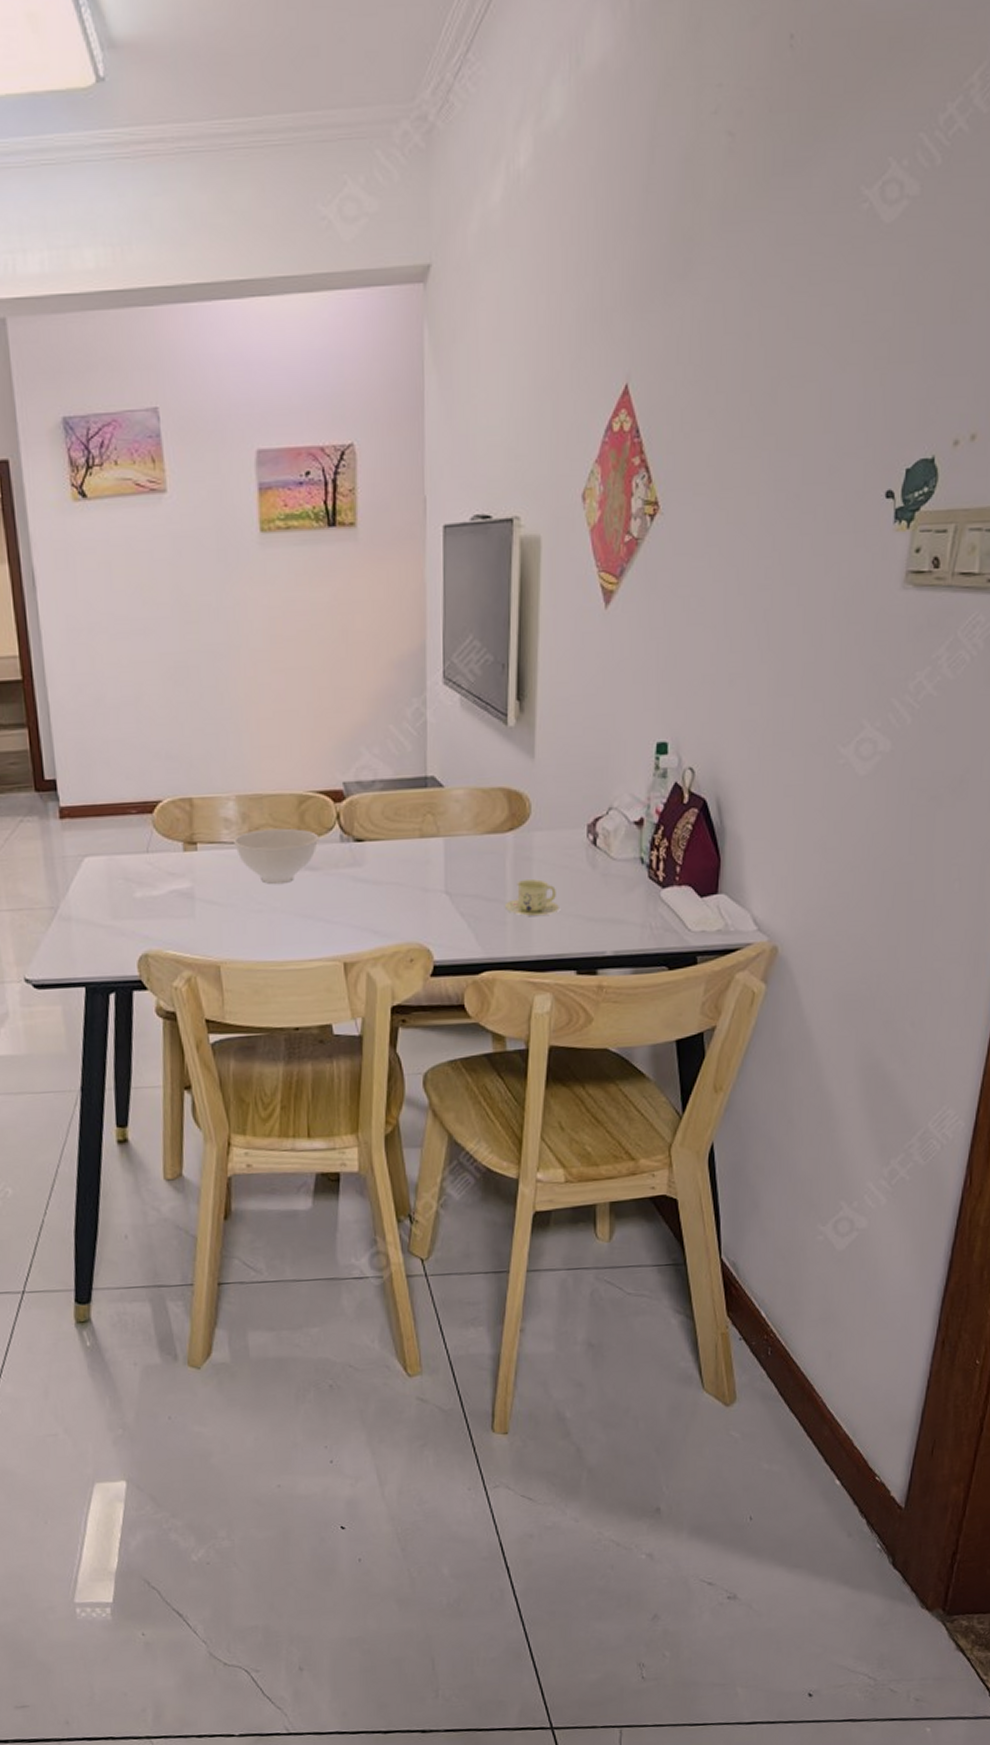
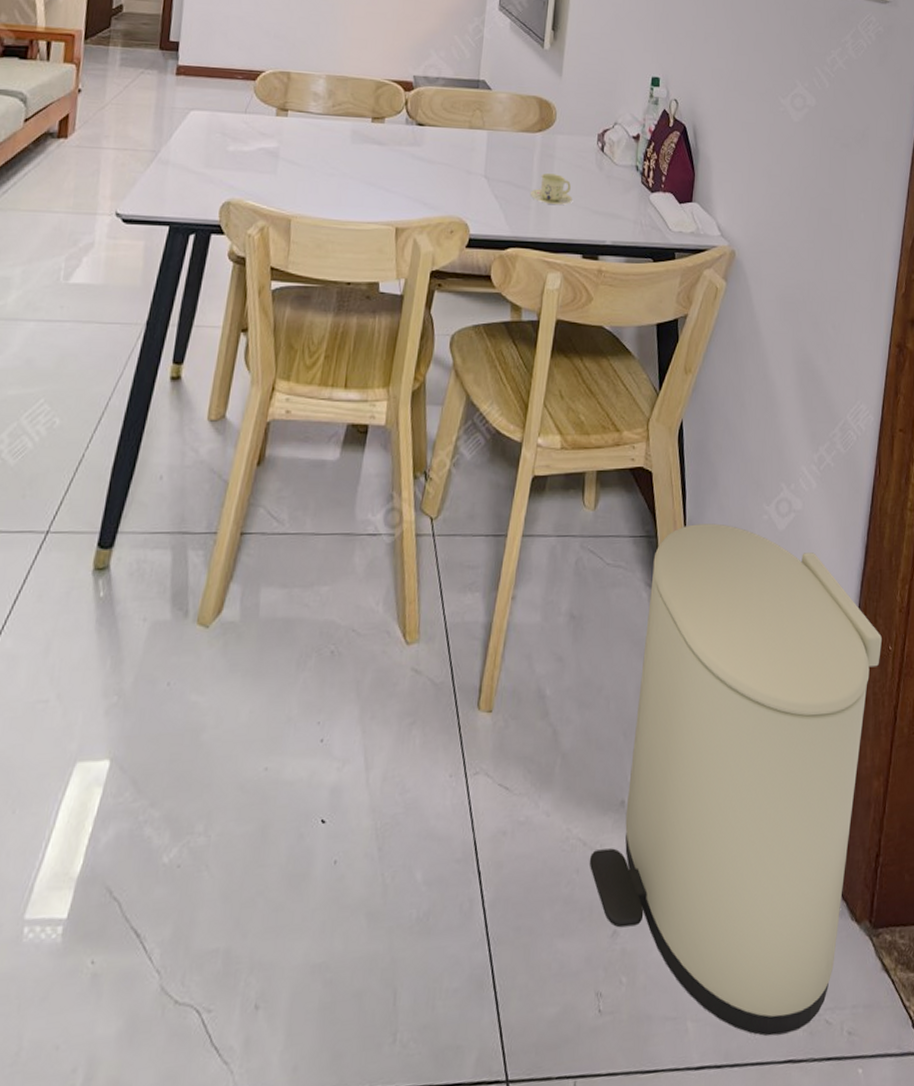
bowl: present [232,828,320,885] -> none [318,105,389,154]
pedal bin: none [624,1247,967,1701] -> present [589,523,882,1036]

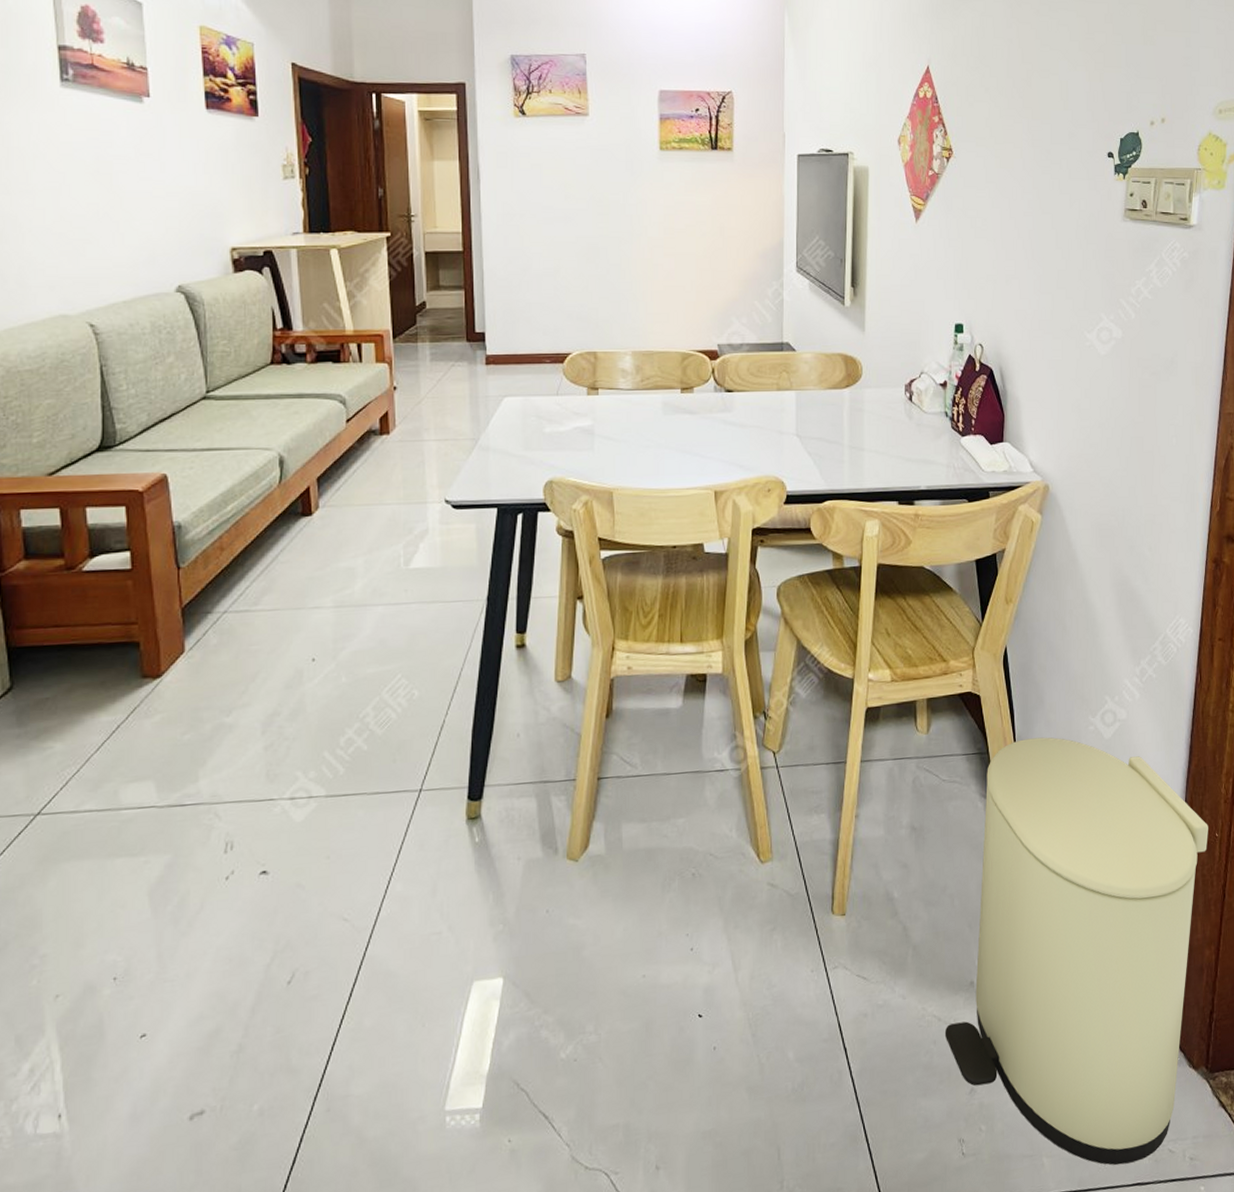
cup and saucer: present [529,173,572,205] -> none [842,427,884,456]

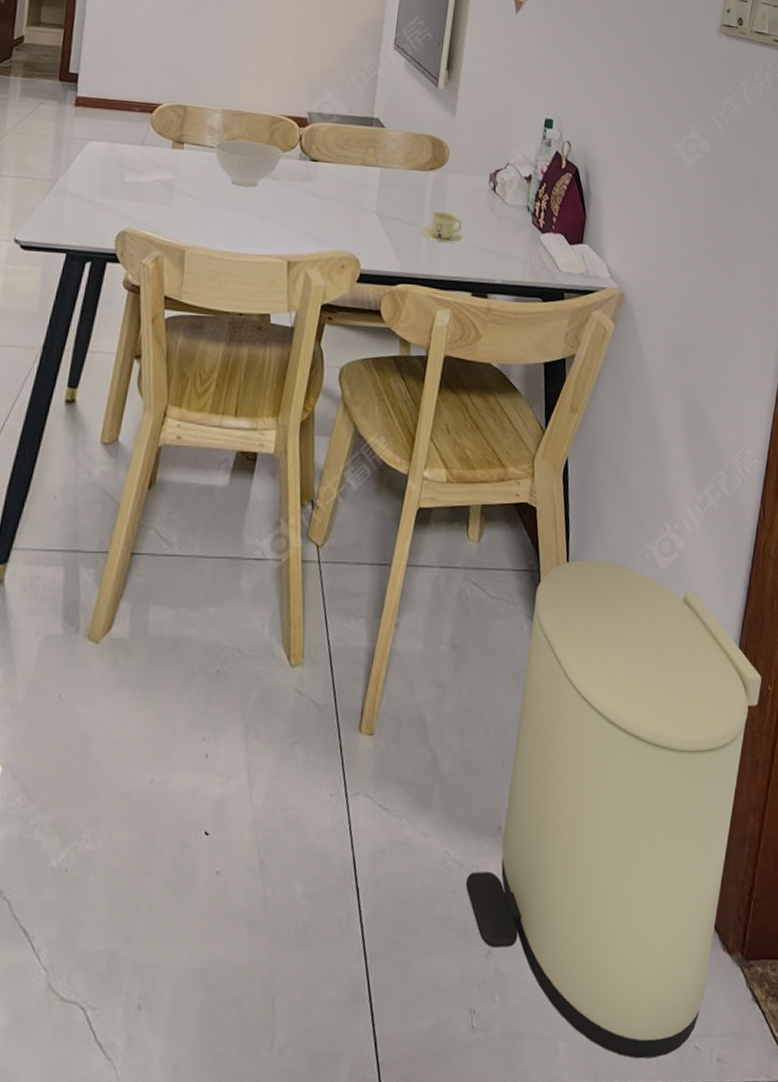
bowl: none [628,379,698,425] -> present [213,139,284,188]
cup and saucer: none [842,427,884,456] -> present [421,211,463,243]

